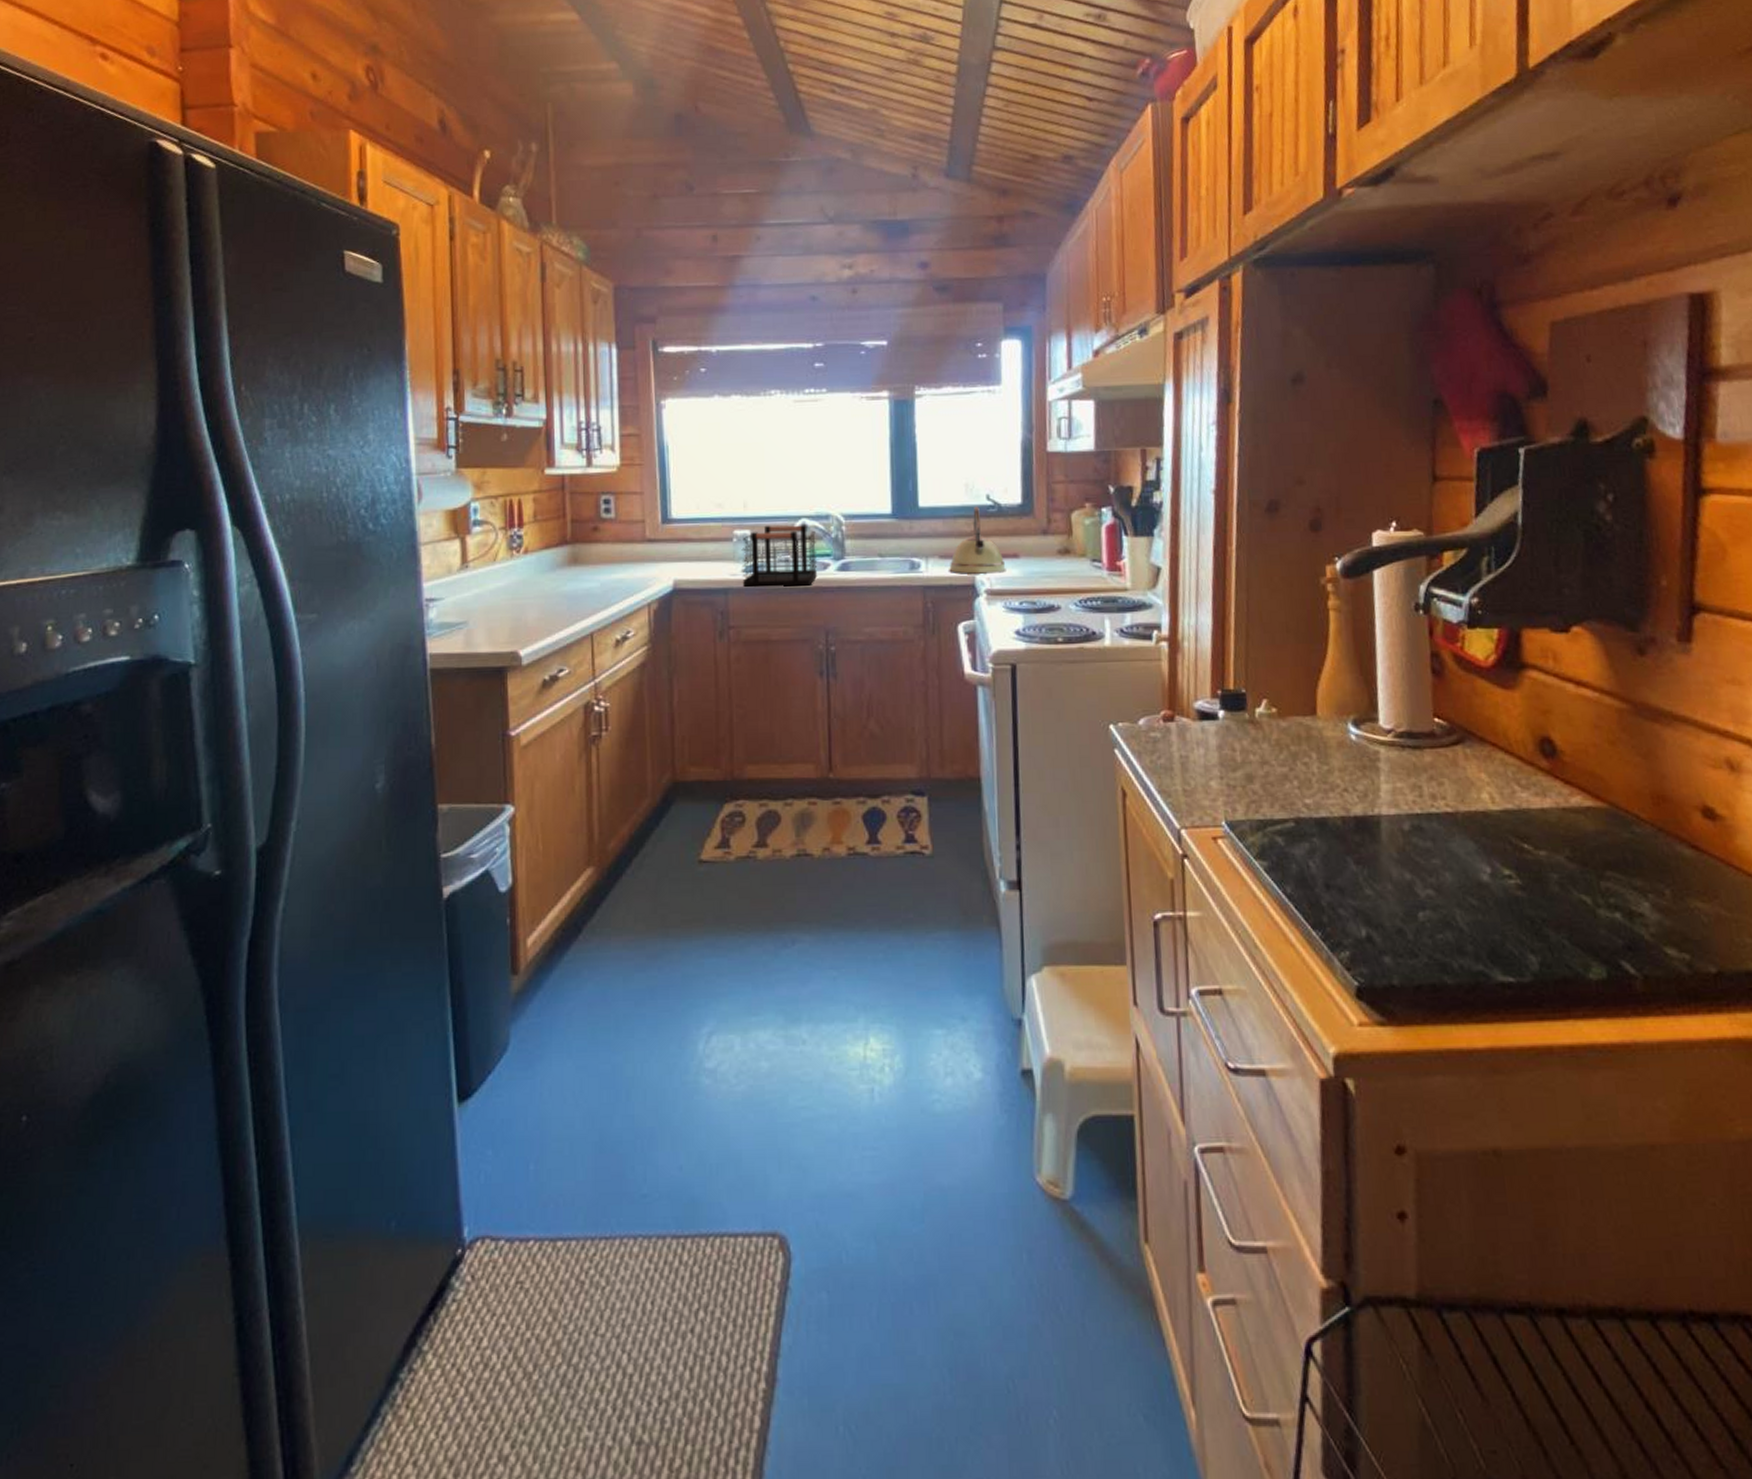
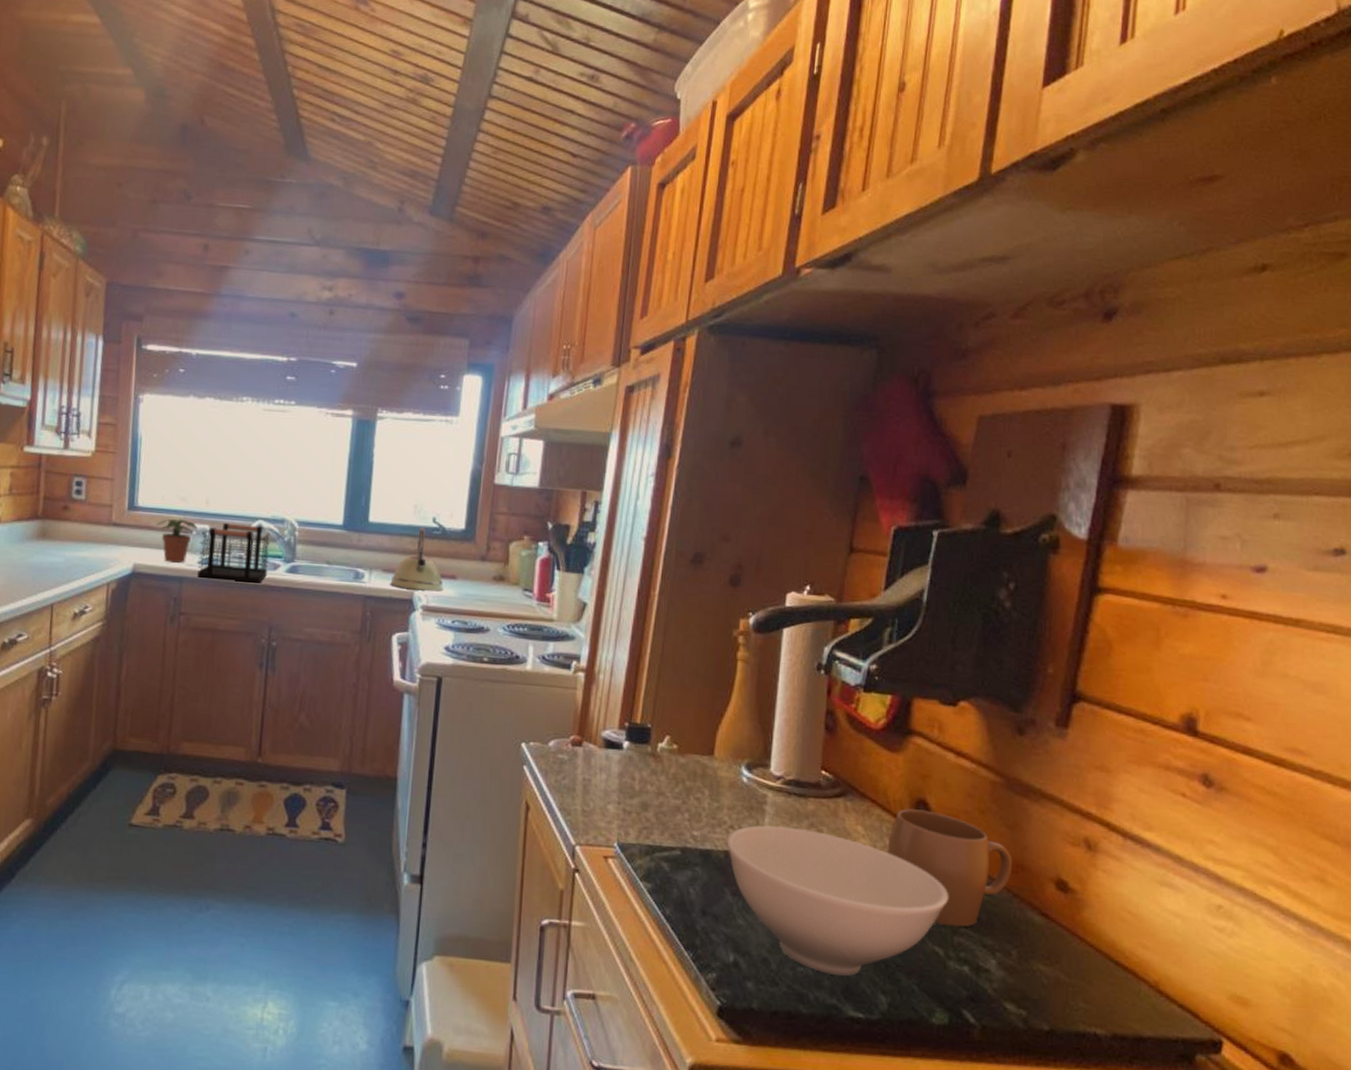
potted plant: none [693,526,737,574] -> present [155,519,197,563]
bowl: none [1342,783,1589,939] -> present [726,825,949,977]
mug: none [1515,748,1653,871] -> present [887,809,1012,927]

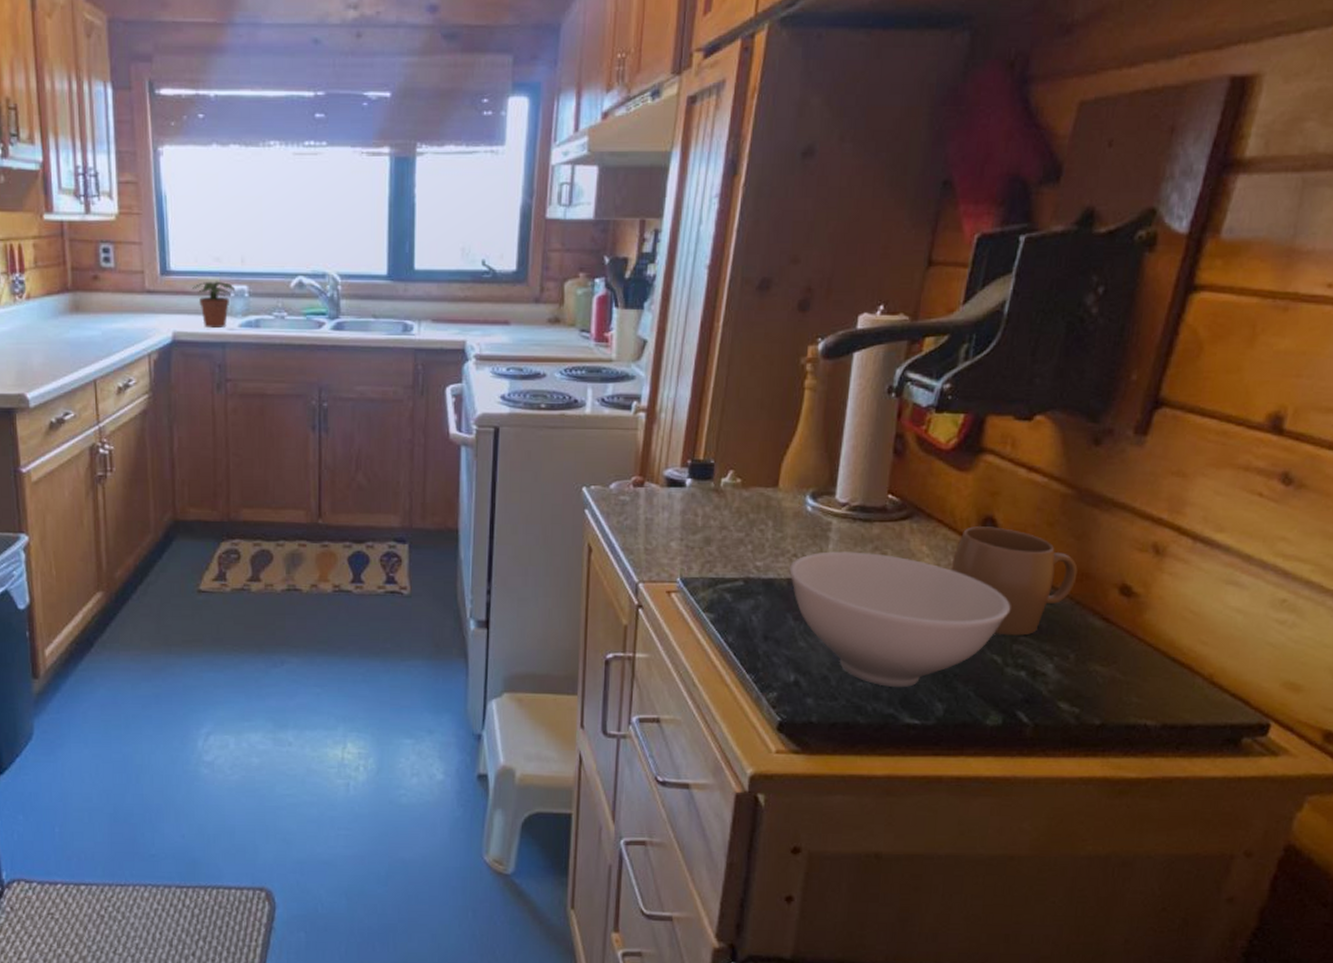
dish rack: present [197,522,270,584] -> none [239,281,313,344]
kettle: present [390,527,444,592] -> none [440,271,496,339]

